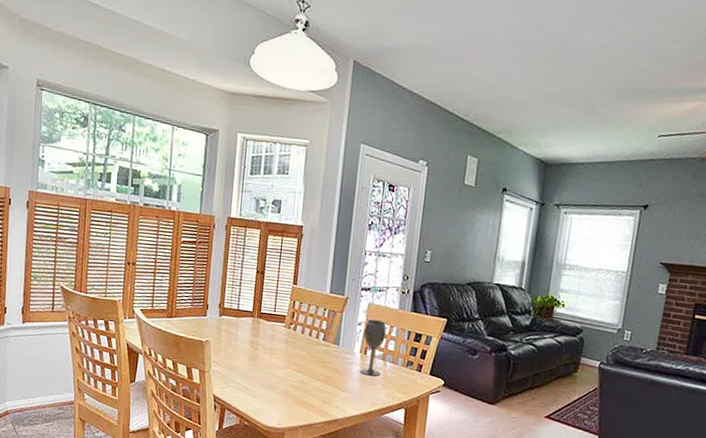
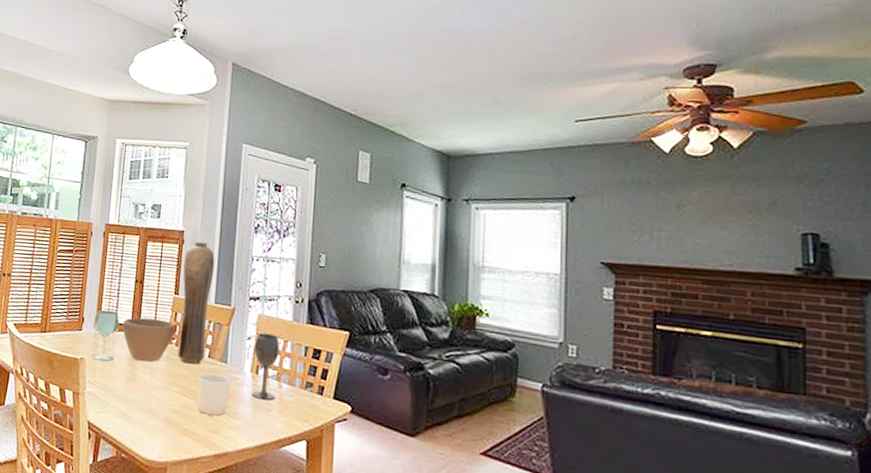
wine glass: none [217,297,242,344] -> present [93,309,120,362]
bowl: none [244,305,294,344] -> present [122,317,176,362]
vase: none [295,237,332,347] -> present [177,242,215,365]
mug: none [311,353,342,390] -> present [196,373,230,416]

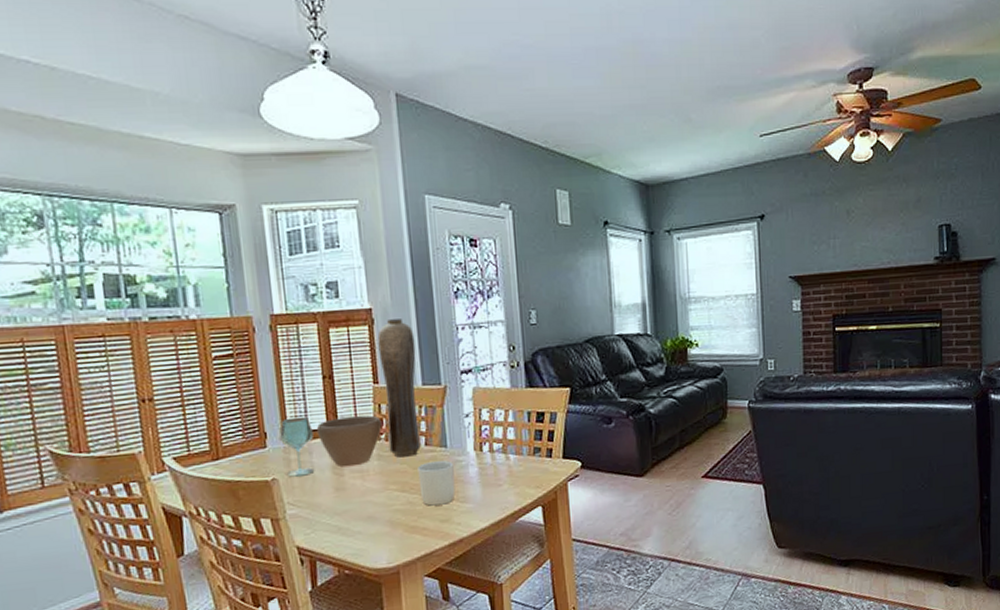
wine glass: present [251,333,281,401] -> none [473,406,505,477]

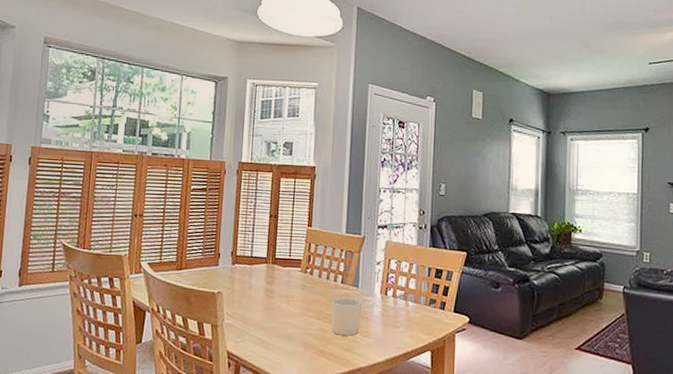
wine glass: present [280,416,314,477] -> none [230,244,256,293]
bowl: present [316,415,382,467] -> none [258,250,310,292]
vase: present [377,319,421,458] -> none [312,177,345,291]

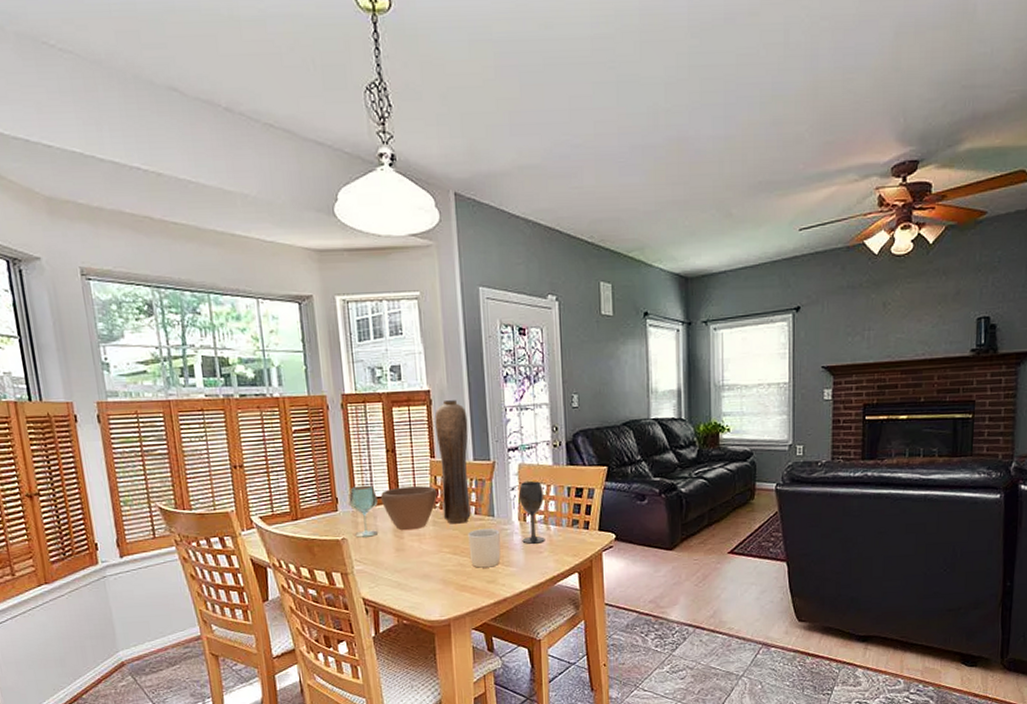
wine glass: none [230,244,256,293] -> present [349,485,378,538]
bowl: none [258,250,310,292] -> present [380,486,438,531]
vase: none [312,177,345,291] -> present [434,400,471,524]
wine glass: none [381,258,407,318] -> present [518,481,545,544]

